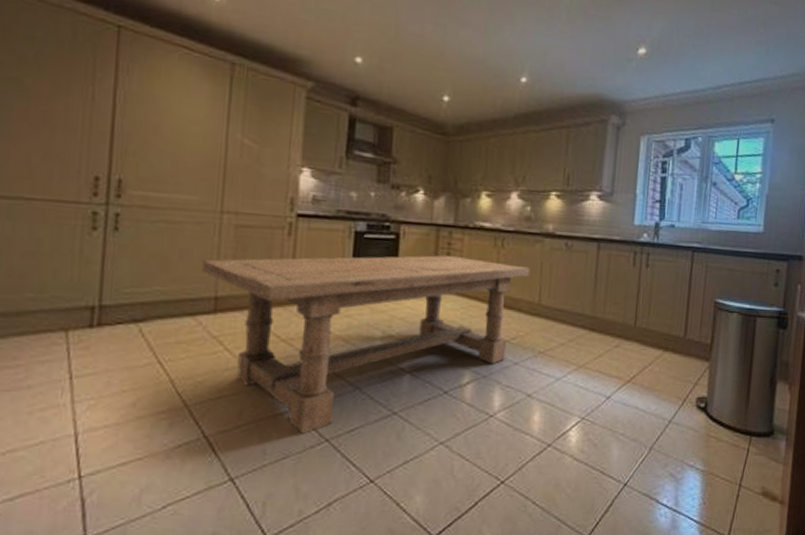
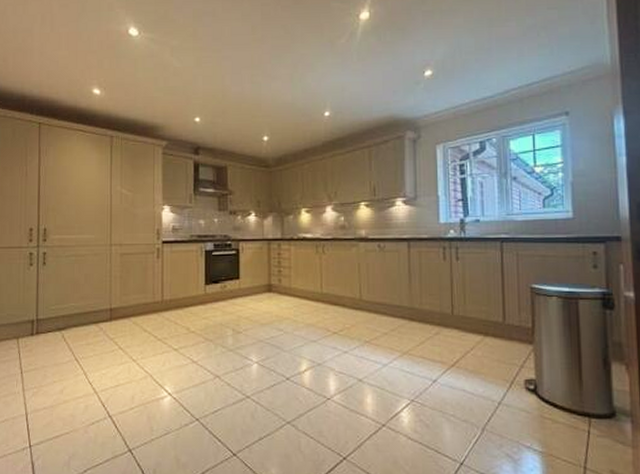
dining table: present [201,255,531,434] -> none [100,263,350,414]

